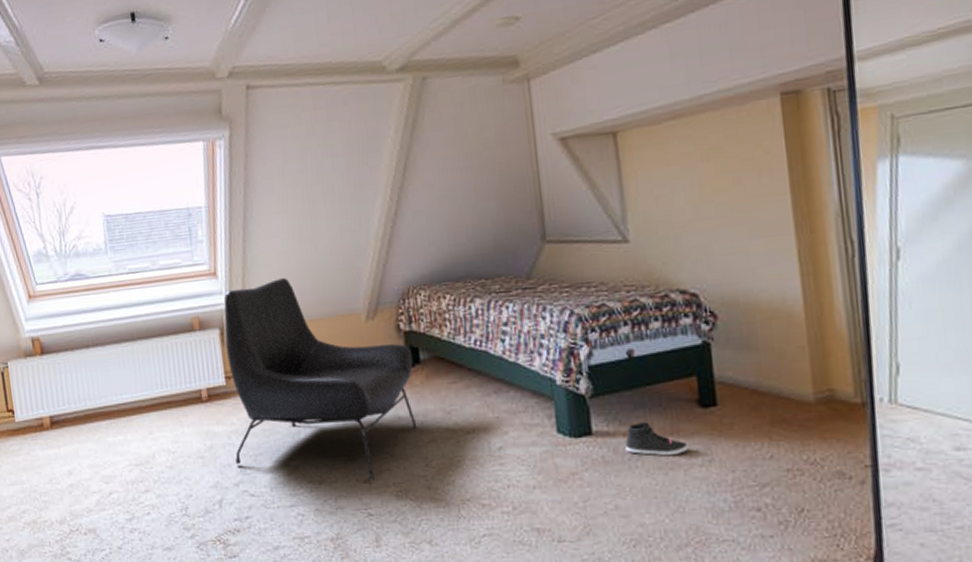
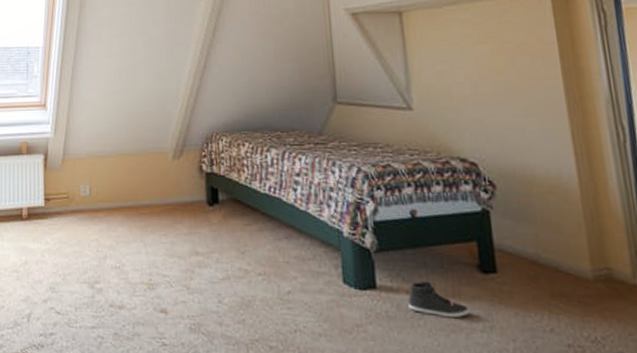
chair: present [224,278,418,481] -> none [46,115,213,311]

